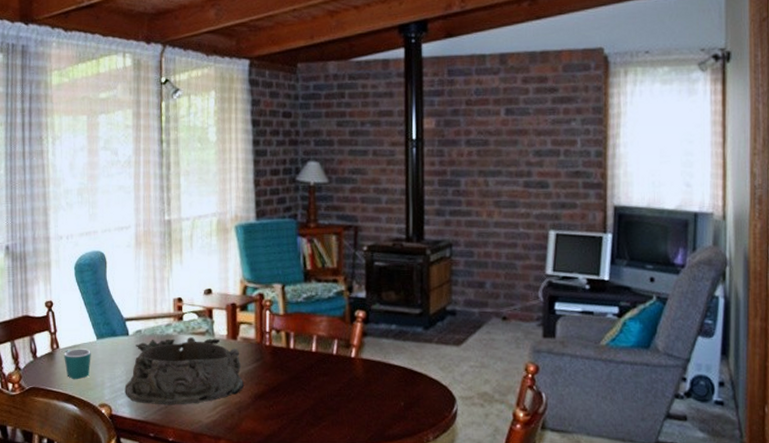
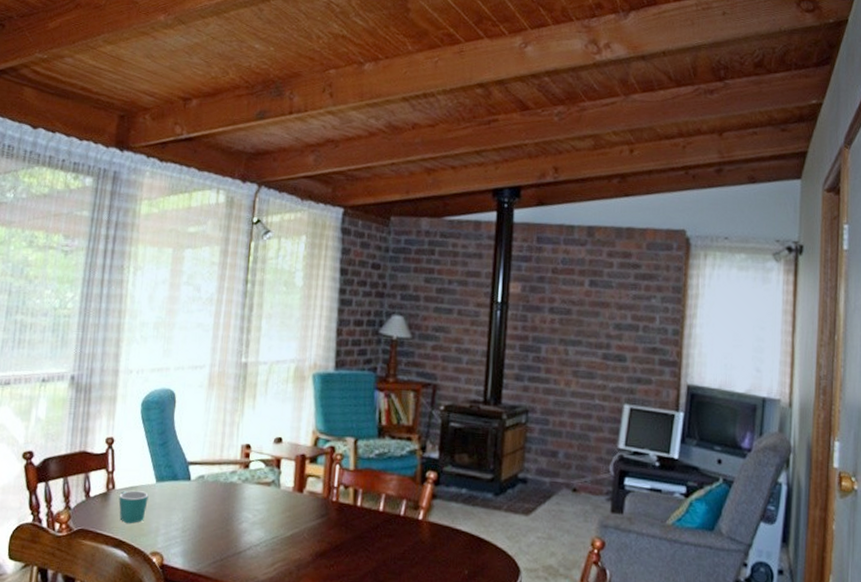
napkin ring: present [124,337,244,405] -> none [179,486,306,559]

